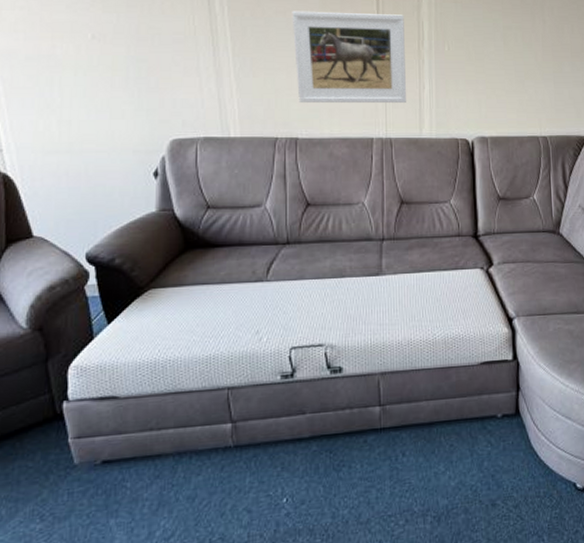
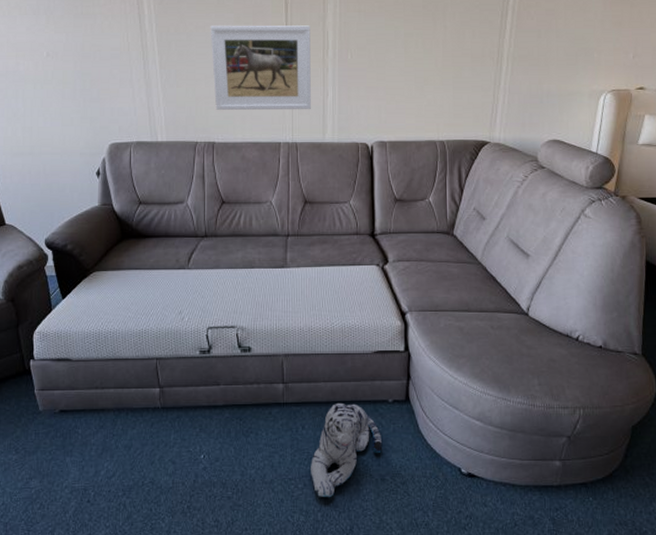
plush toy: none [413,422,491,533] -> present [311,402,382,498]

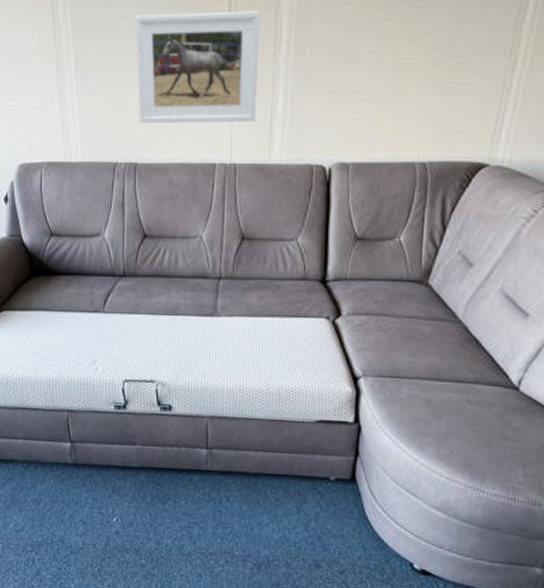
plush toy: present [311,402,382,498] -> none [234,475,319,579]

